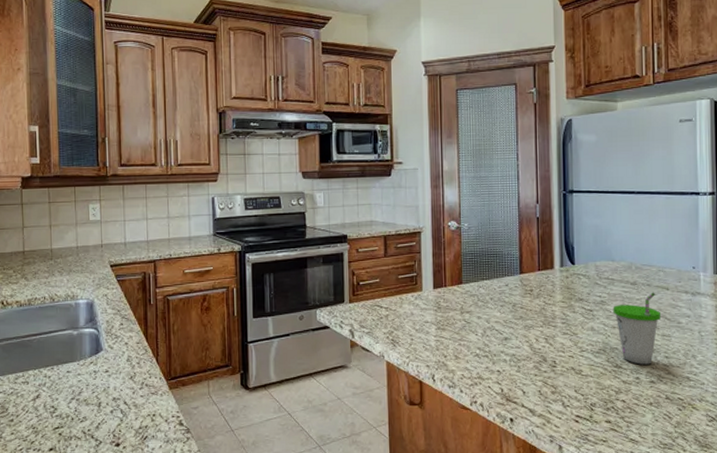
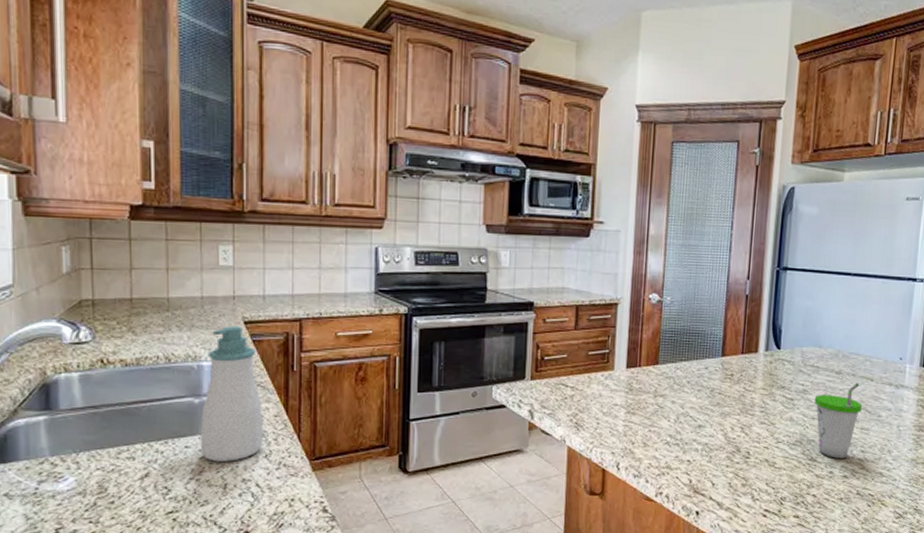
soap bottle: none [78,269,129,384] -> present [200,326,264,462]

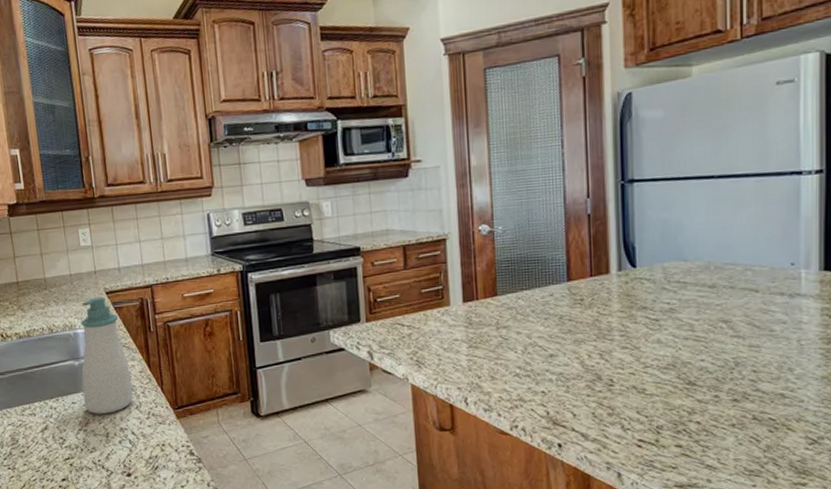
cup: present [814,382,863,459] -> none [685,295,748,381]

